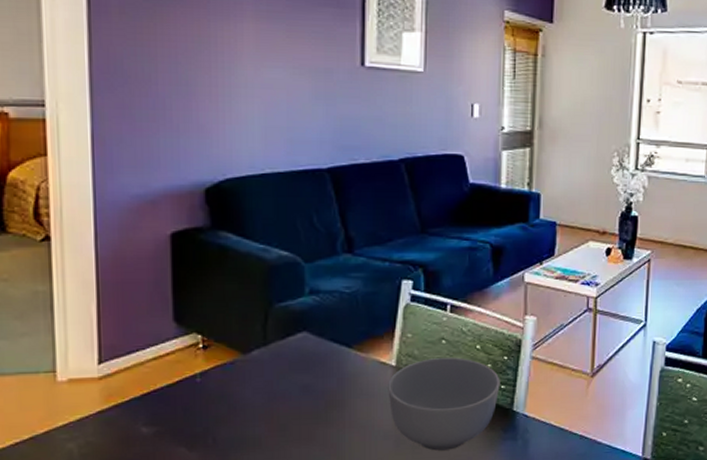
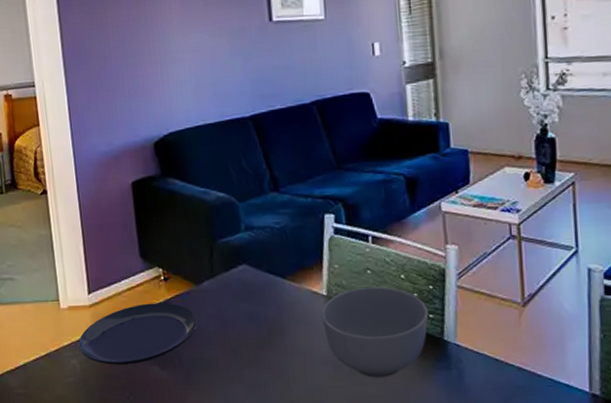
plate: none [79,374,241,448] -> present [78,302,198,365]

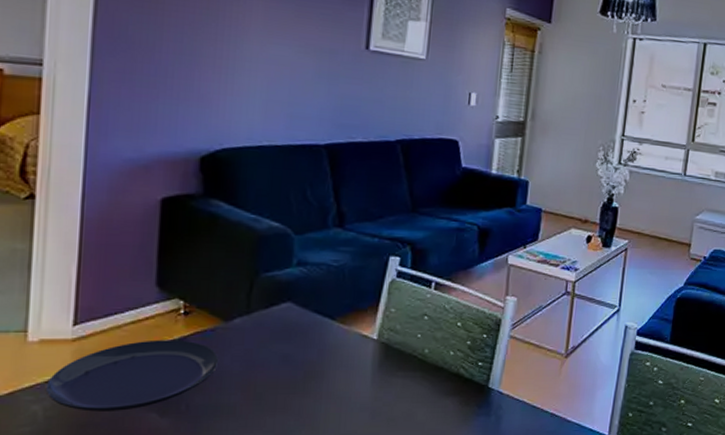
bowl: present [321,287,429,378] -> none [367,333,478,424]

